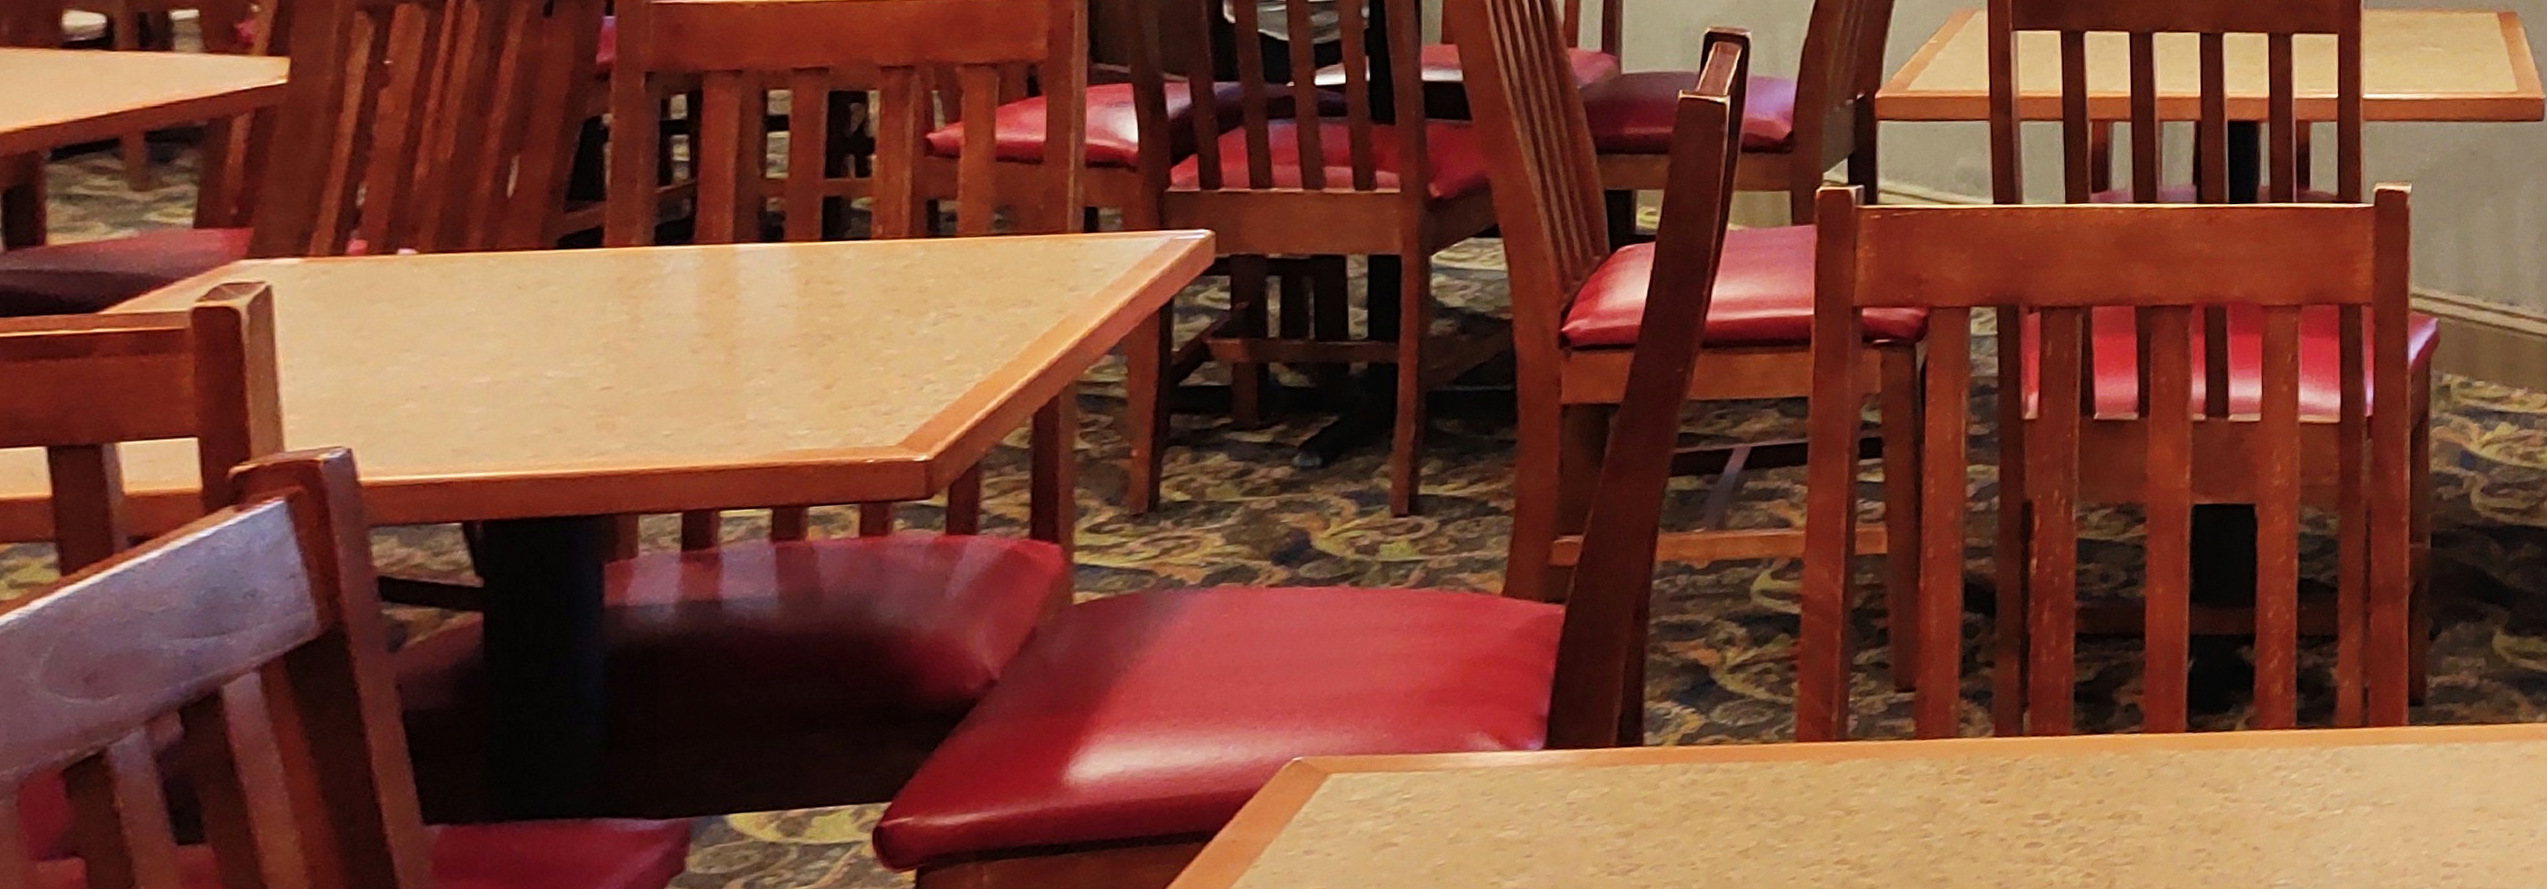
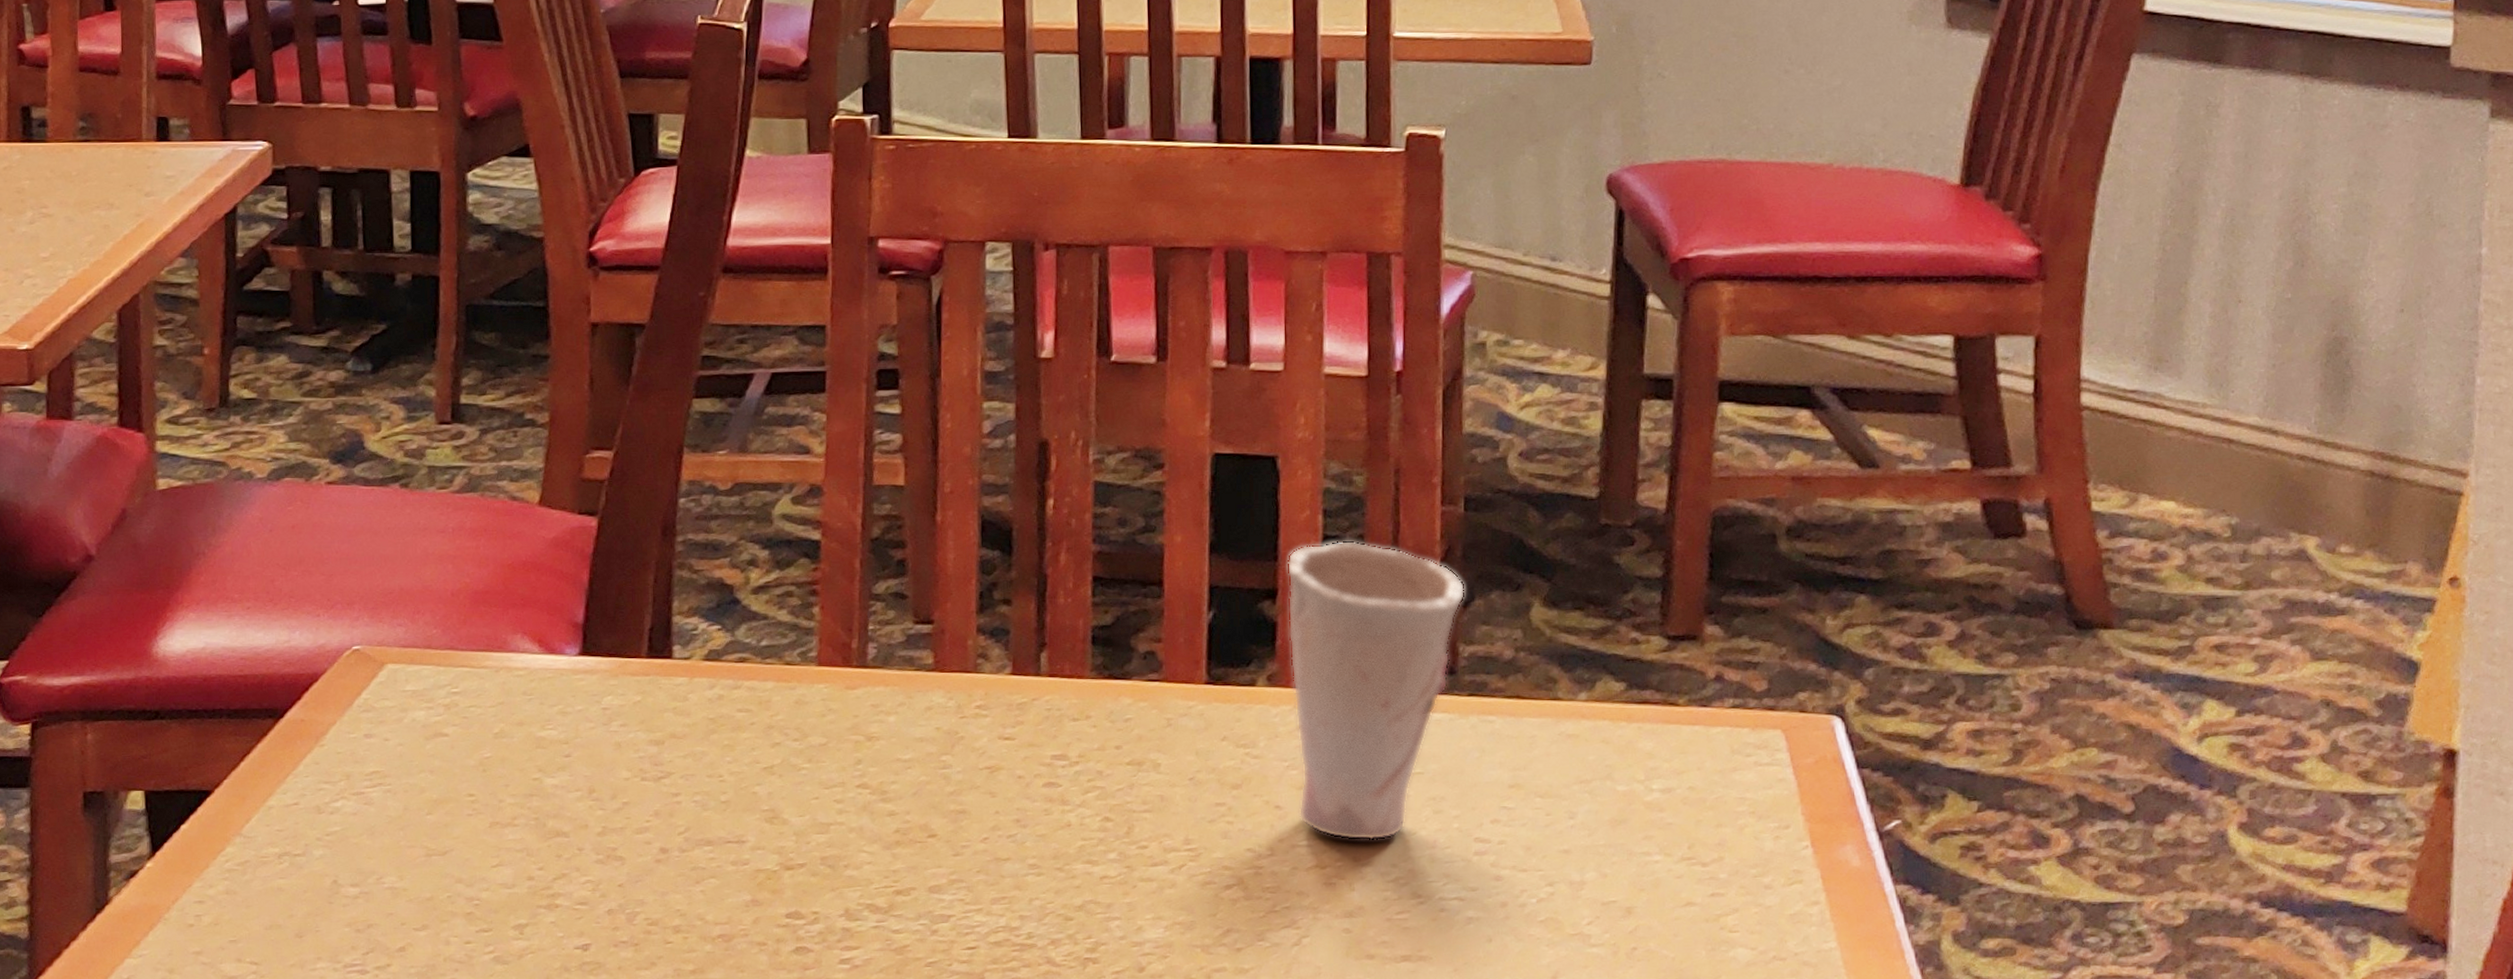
cup: none [2264,581,2433,876] -> present [1287,540,1465,841]

